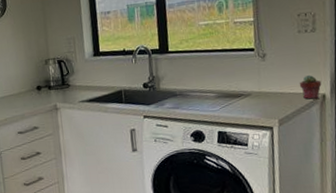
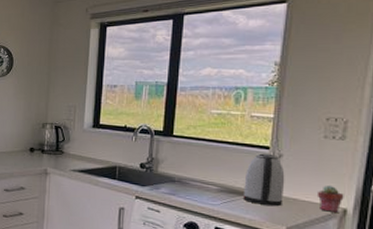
kettle: none [237,55,273,104] -> present [243,153,285,207]

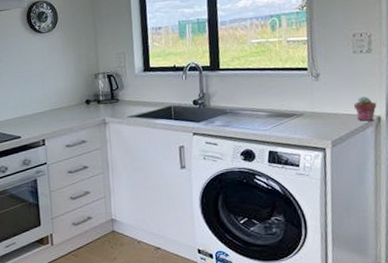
kettle: present [243,153,285,207] -> none [289,74,326,124]

